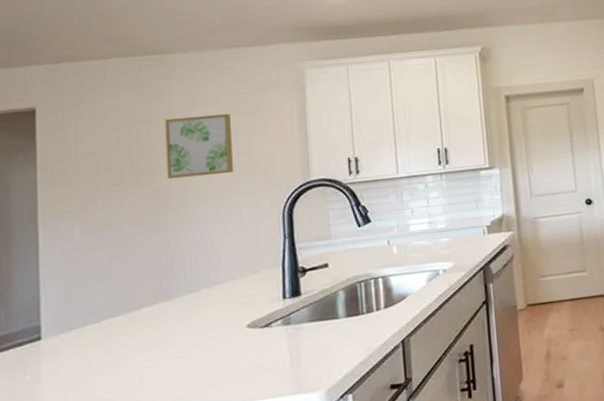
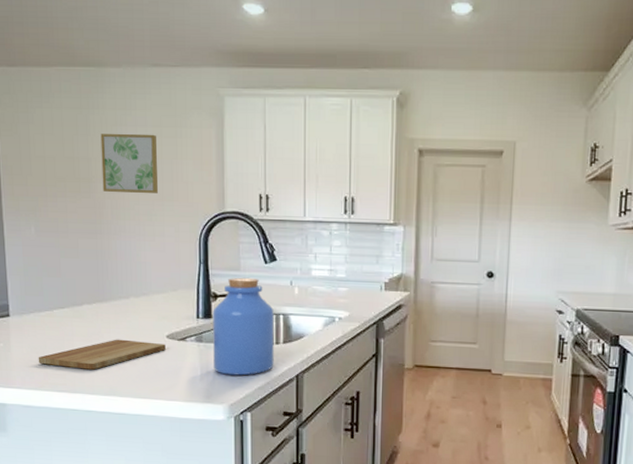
cutting board: none [78,335,246,390] -> present [38,339,166,370]
jar: none [301,244,376,357] -> present [213,277,274,376]

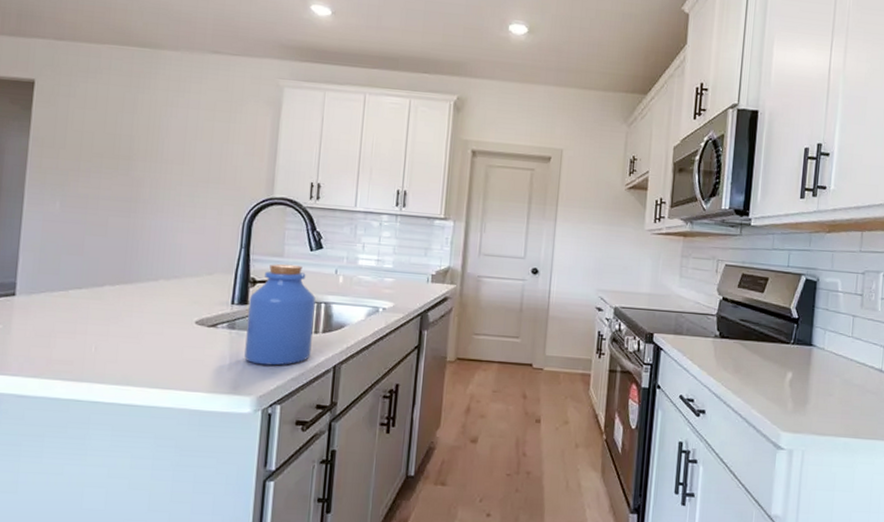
cutting board: present [38,339,166,370] -> none [42,323,193,357]
wall art: present [100,133,158,193] -> none [143,113,208,175]

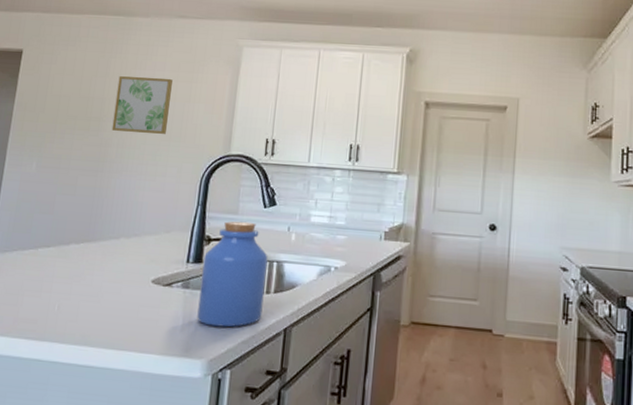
wall art: none [143,113,208,175] -> present [111,76,173,134]

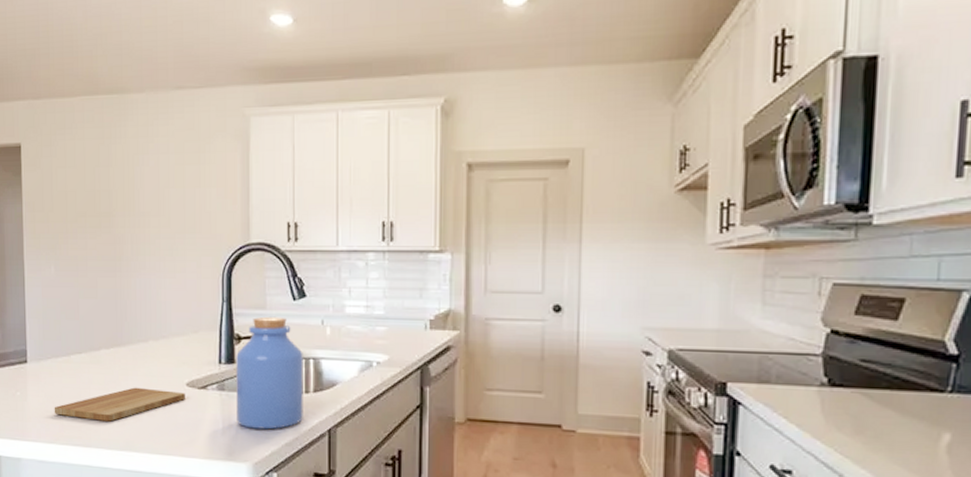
cutting board: none [10,282,150,316] -> present [54,387,185,422]
wall art: present [111,76,173,134] -> none [122,161,179,226]

